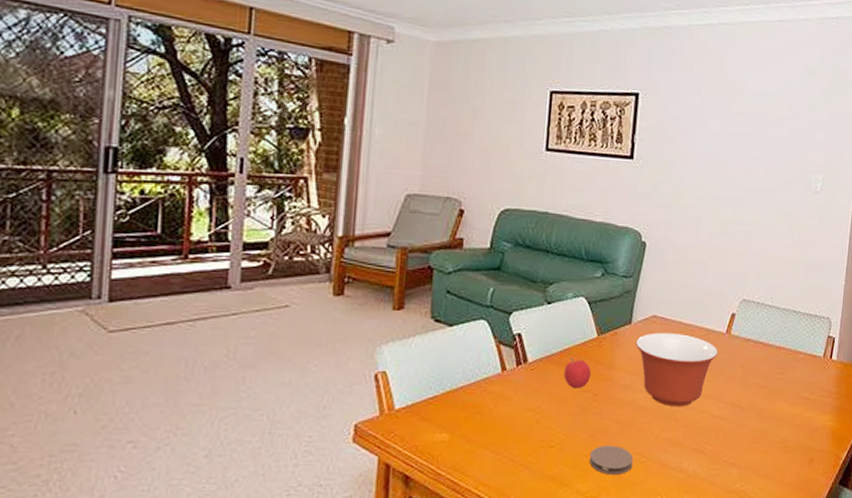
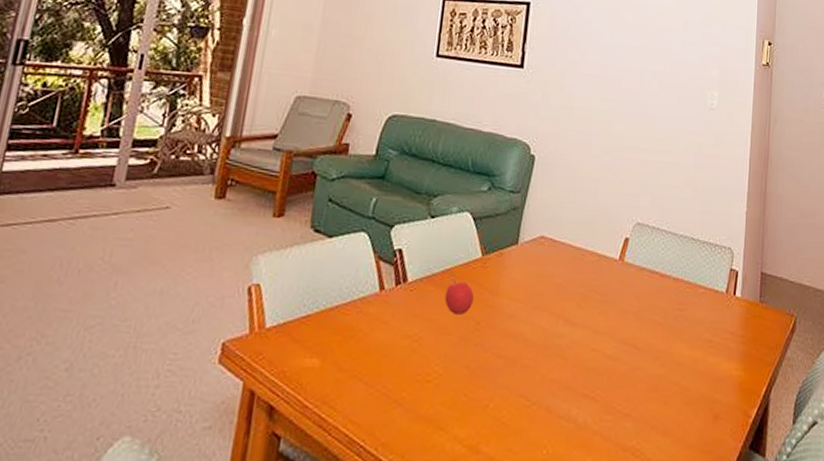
coaster: present [589,445,634,475] -> none [468,383,517,420]
mixing bowl: present [635,332,719,407] -> none [522,255,611,343]

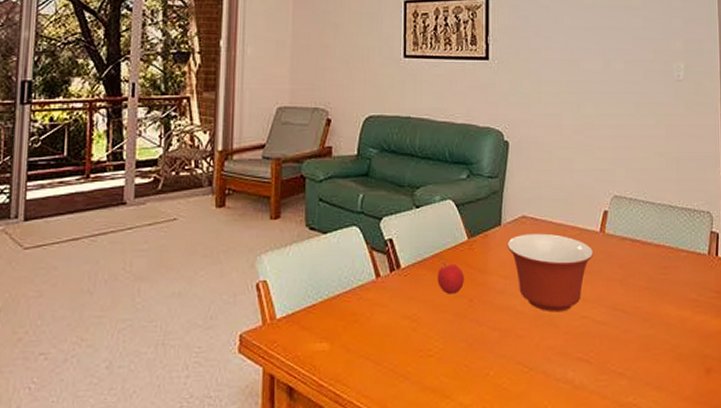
mixing bowl: none [522,255,611,343] -> present [507,233,594,312]

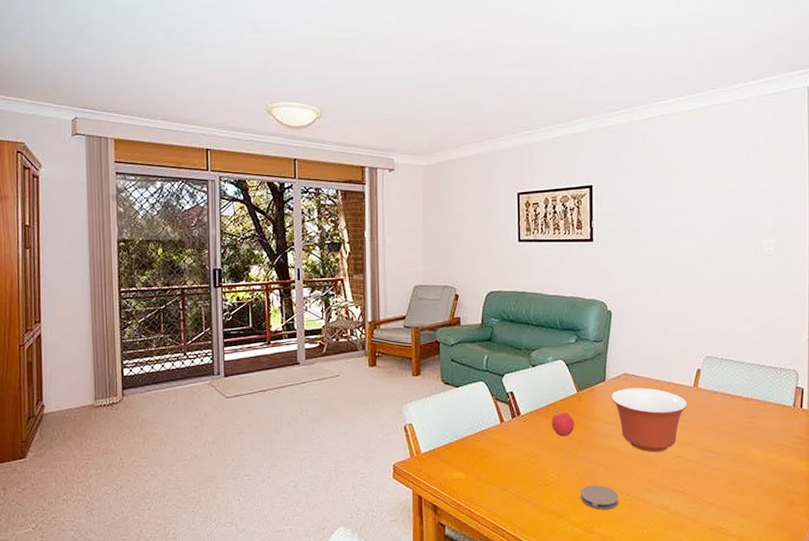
coaster: none [469,353,515,386] -> present [580,484,619,510]

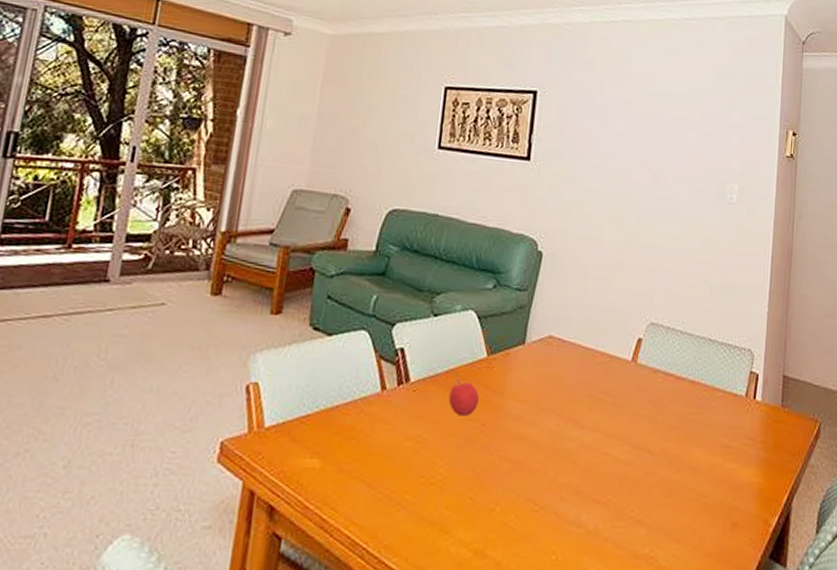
coaster: present [580,484,619,510] -> none [473,486,525,524]
mixing bowl: present [611,388,688,452] -> none [529,356,623,447]

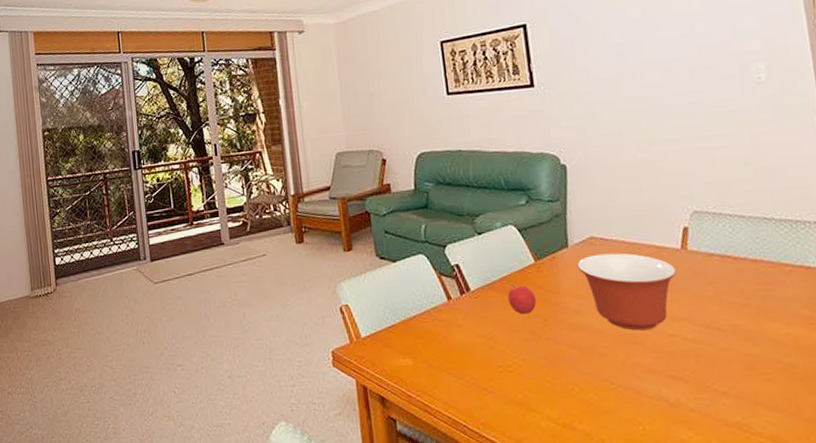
mixing bowl: none [529,356,623,447] -> present [577,253,677,331]

